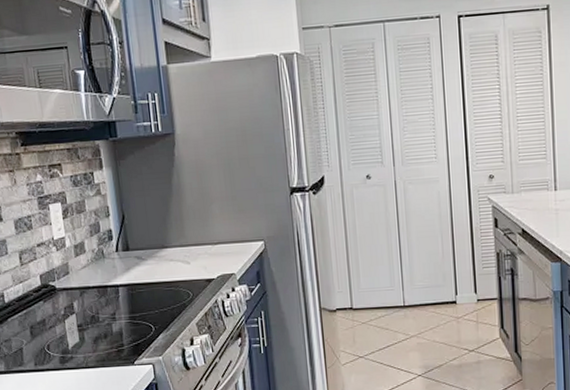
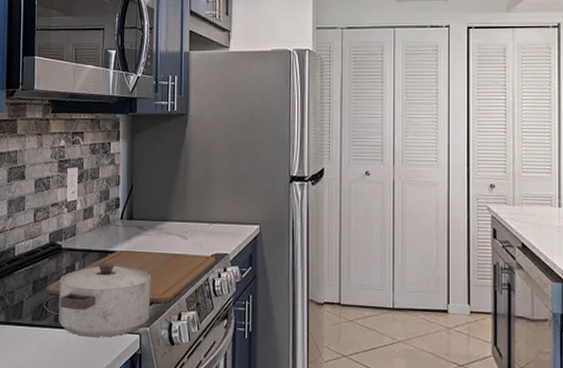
chopping board: none [45,277,223,338] -> present [46,250,216,304]
cooking pot: none [59,297,161,375] -> present [58,262,151,338]

